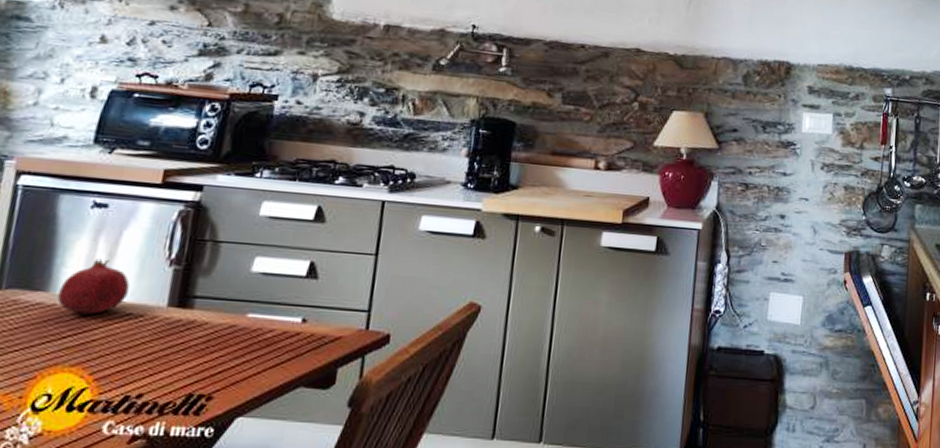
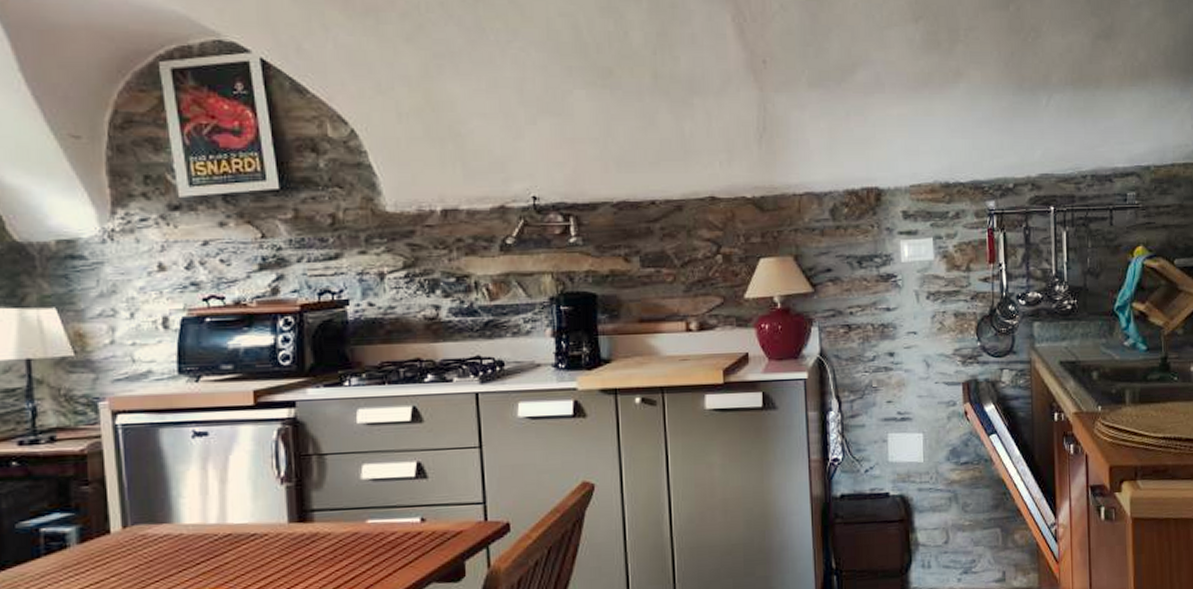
fruit: present [57,258,130,315] -> none [182,485,248,540]

